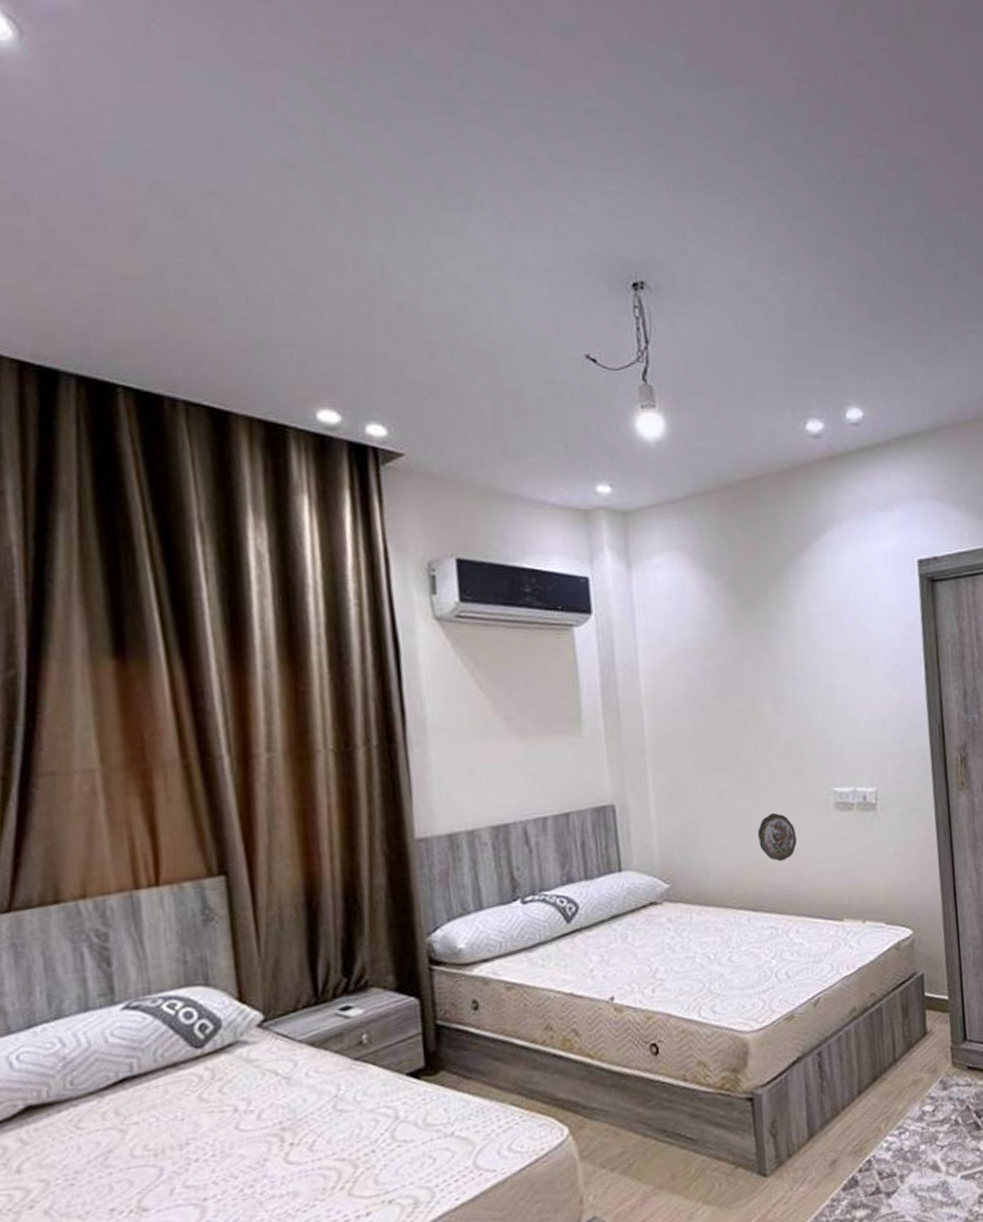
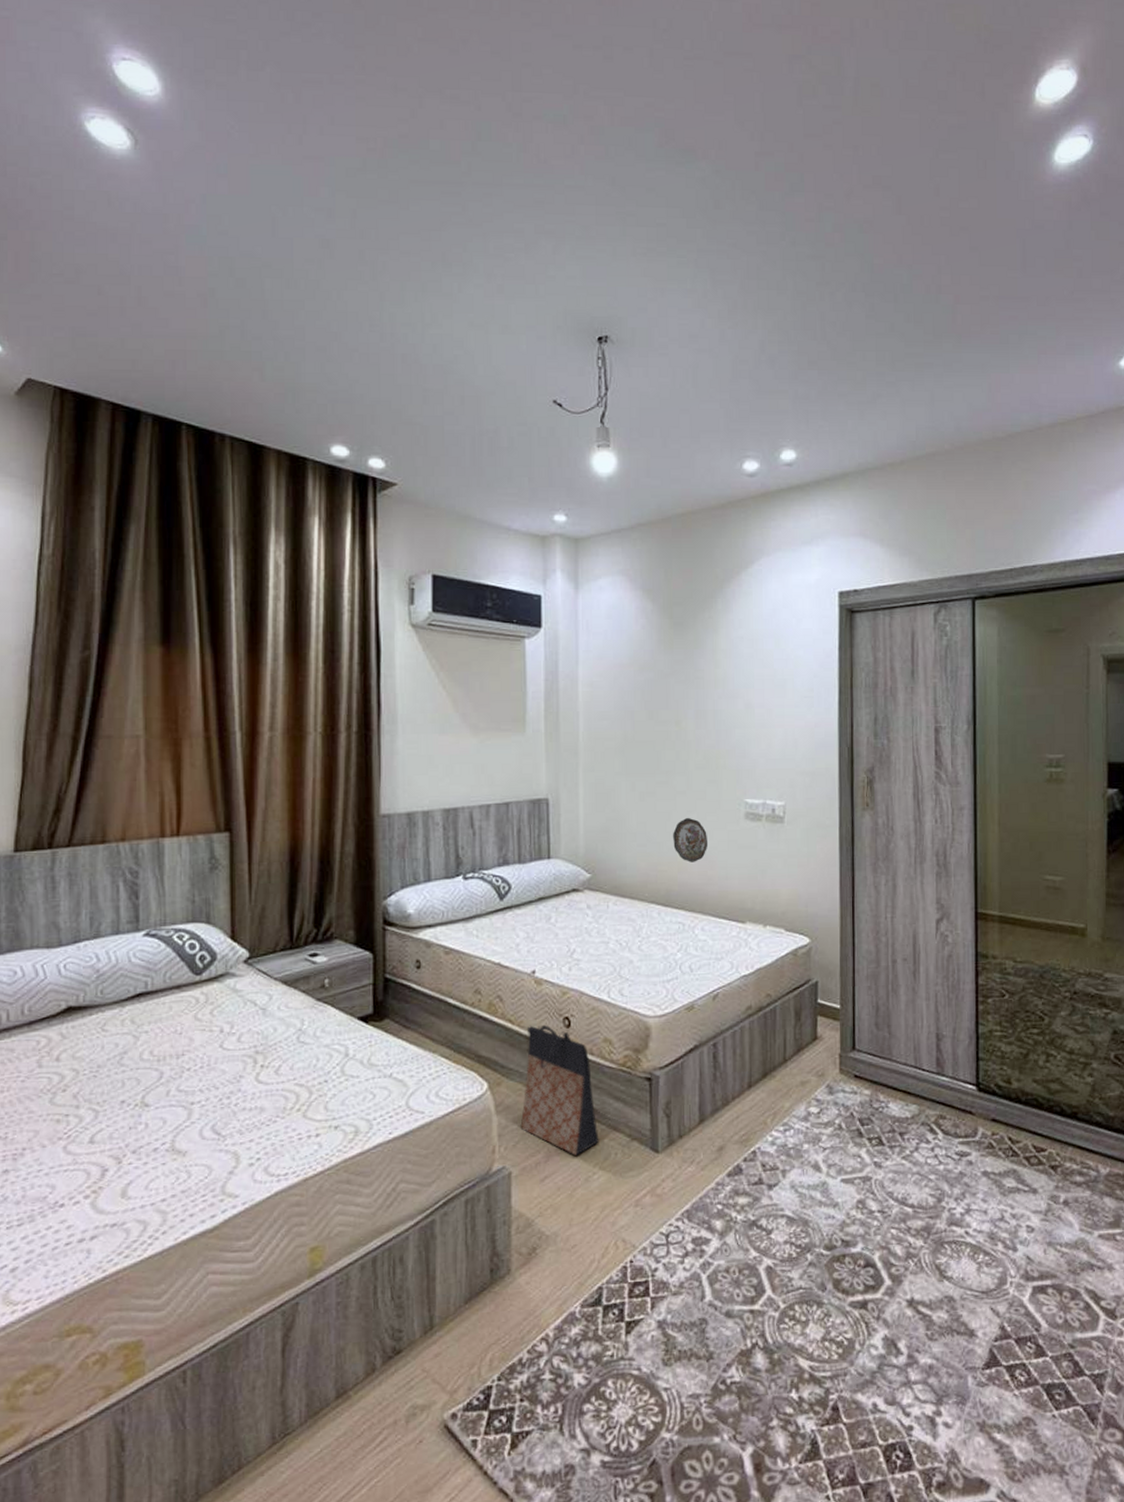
bag: none [610,1055,701,1193] -> present [520,1024,599,1156]

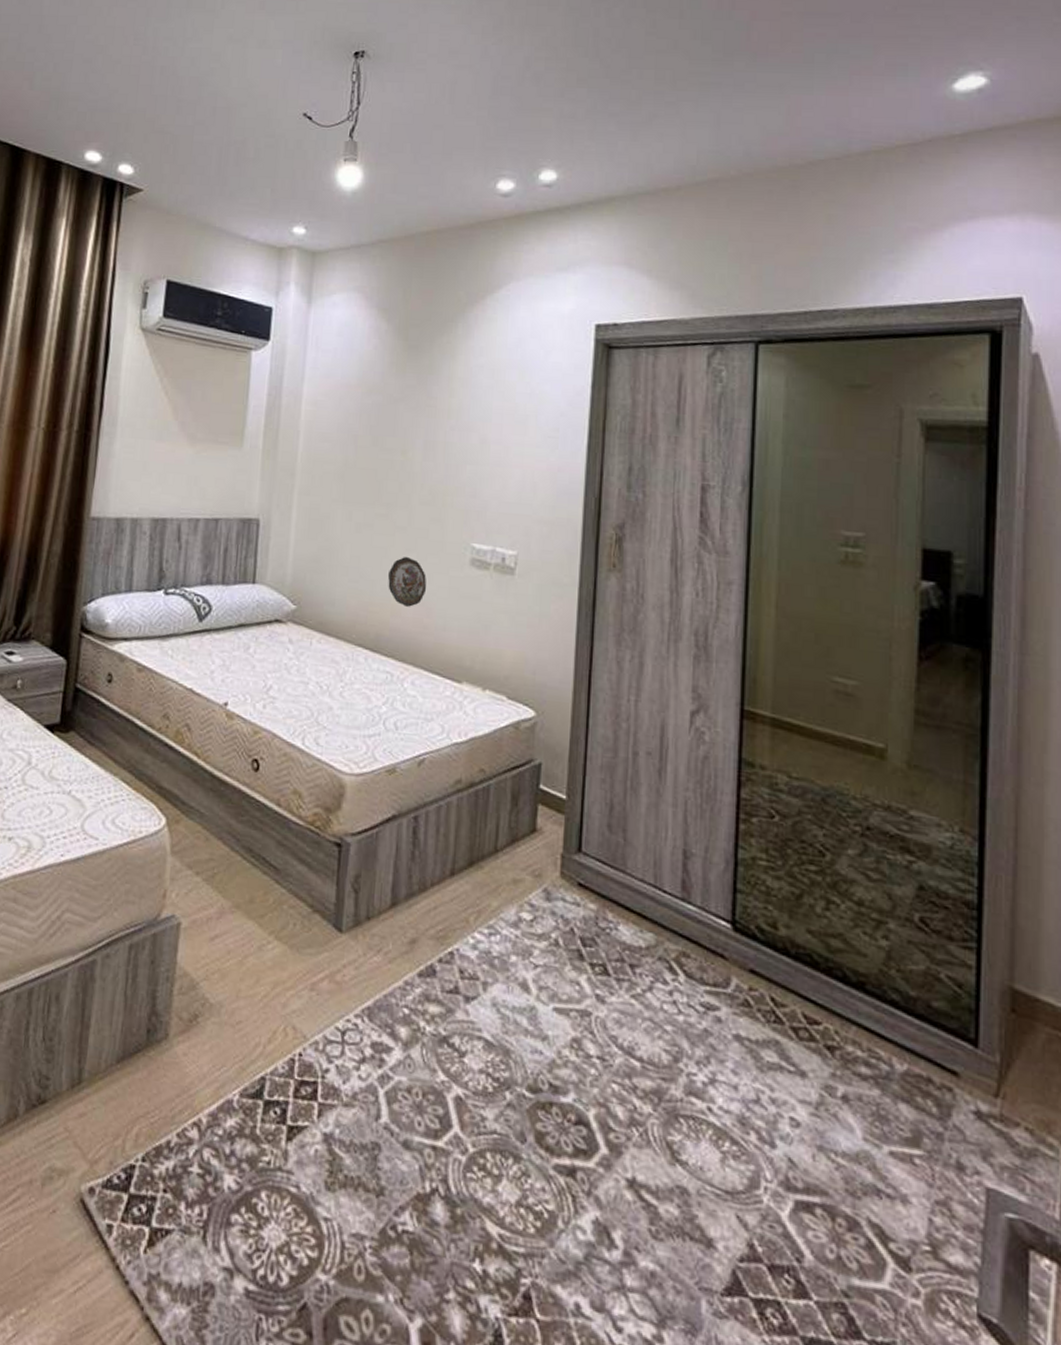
bag: present [520,1024,599,1156] -> none [195,762,278,918]

